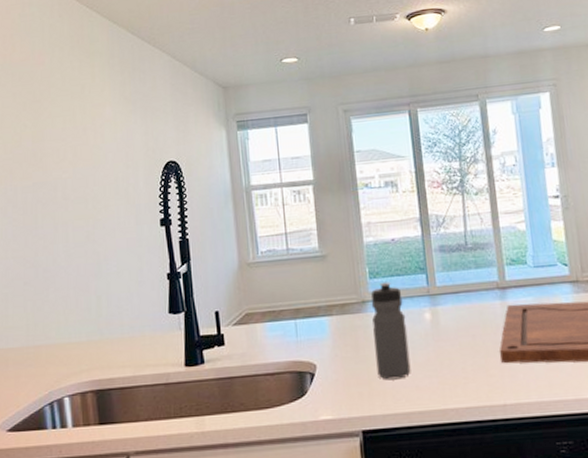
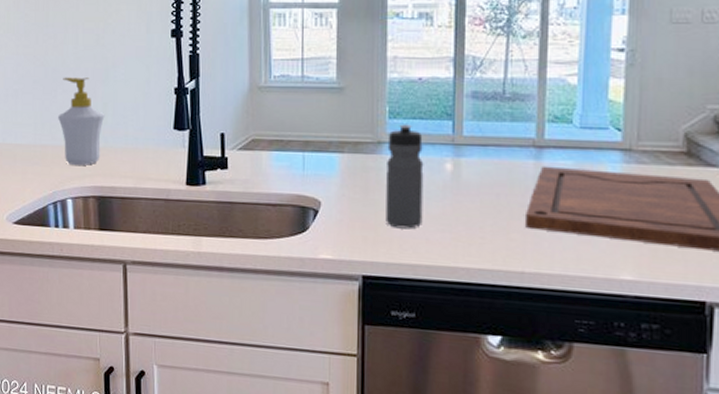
soap bottle: none [51,273,100,362] -> present [58,77,105,165]

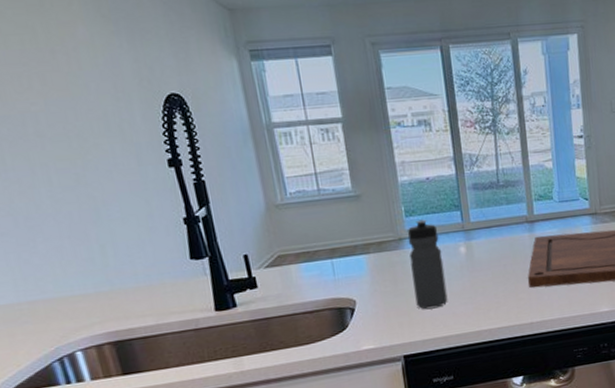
soap bottle: present [58,77,105,165] -> none [40,221,108,316]

